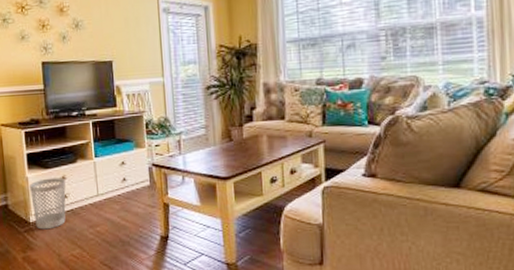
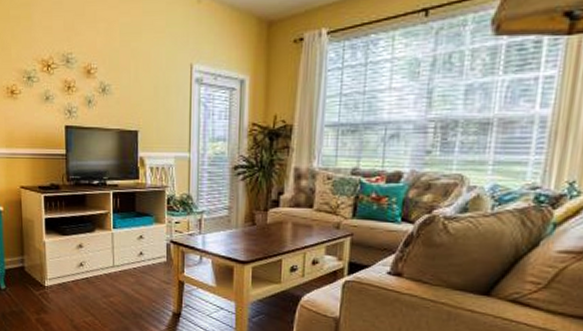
wastebasket: present [30,178,66,230] -> none [47,245,82,295]

